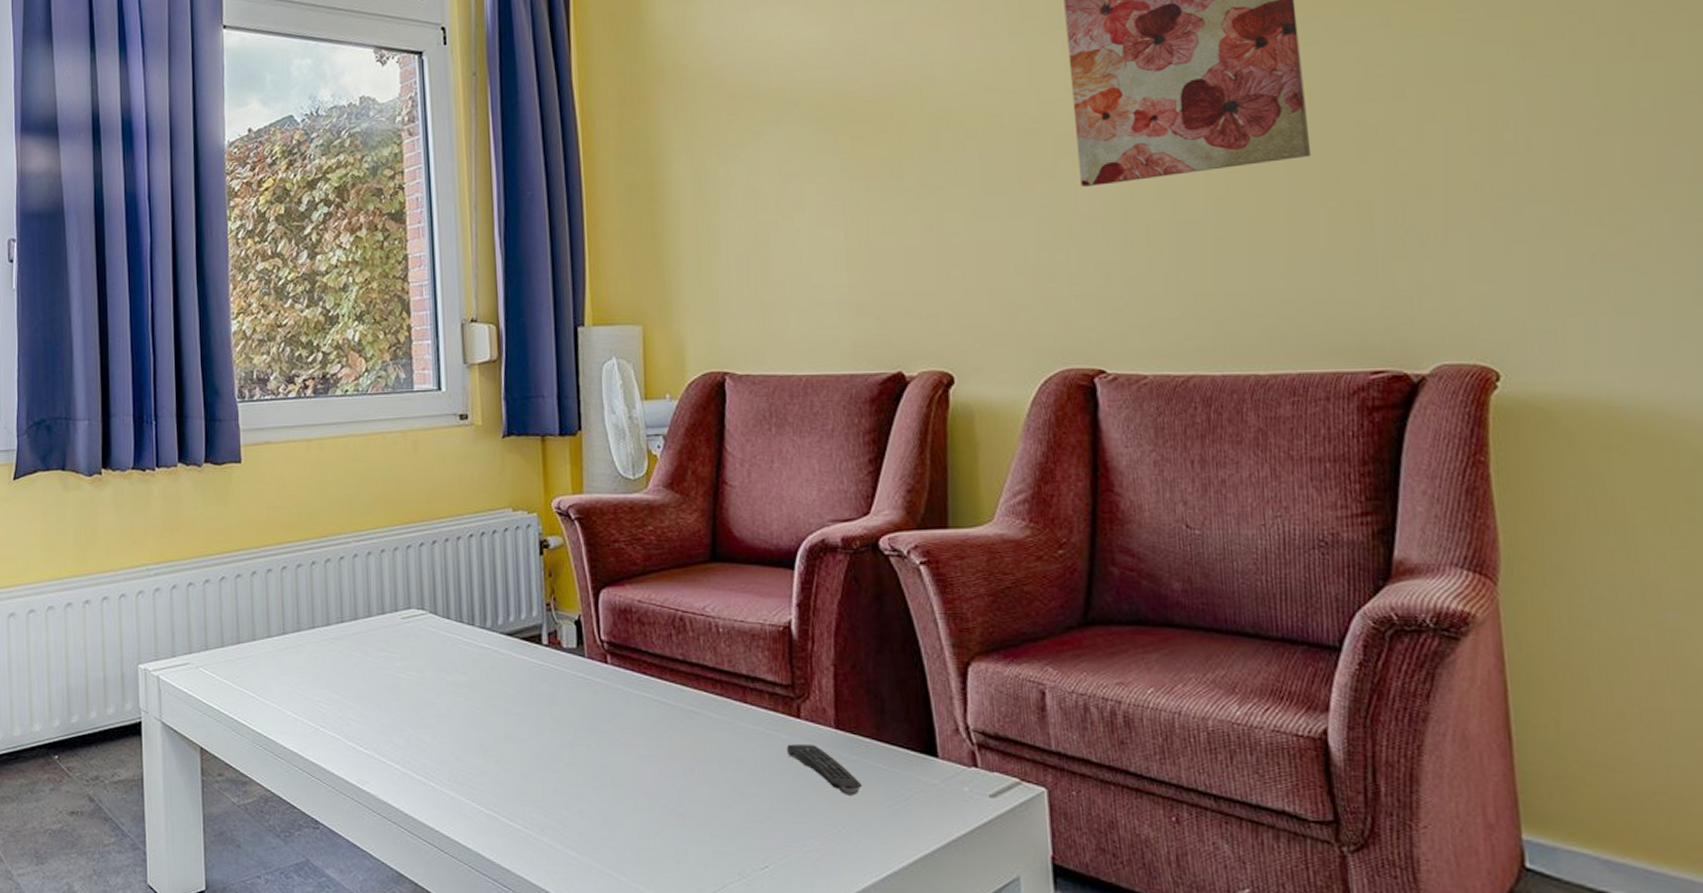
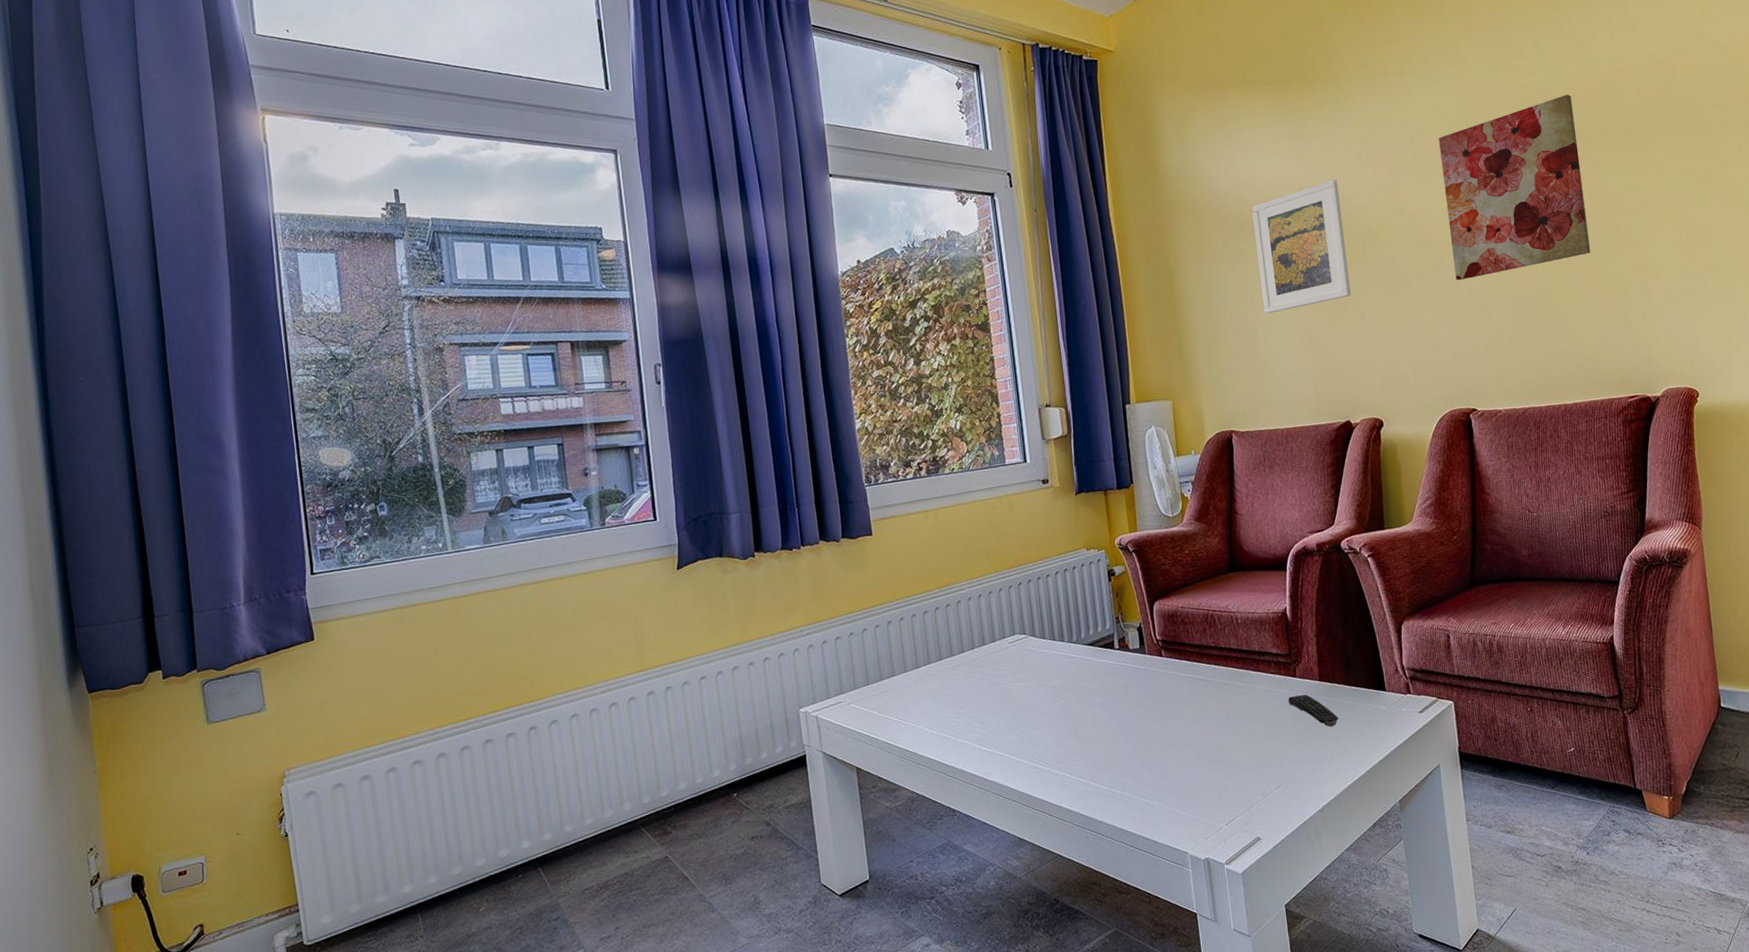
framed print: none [772,42,915,220] -> present [1252,179,1352,314]

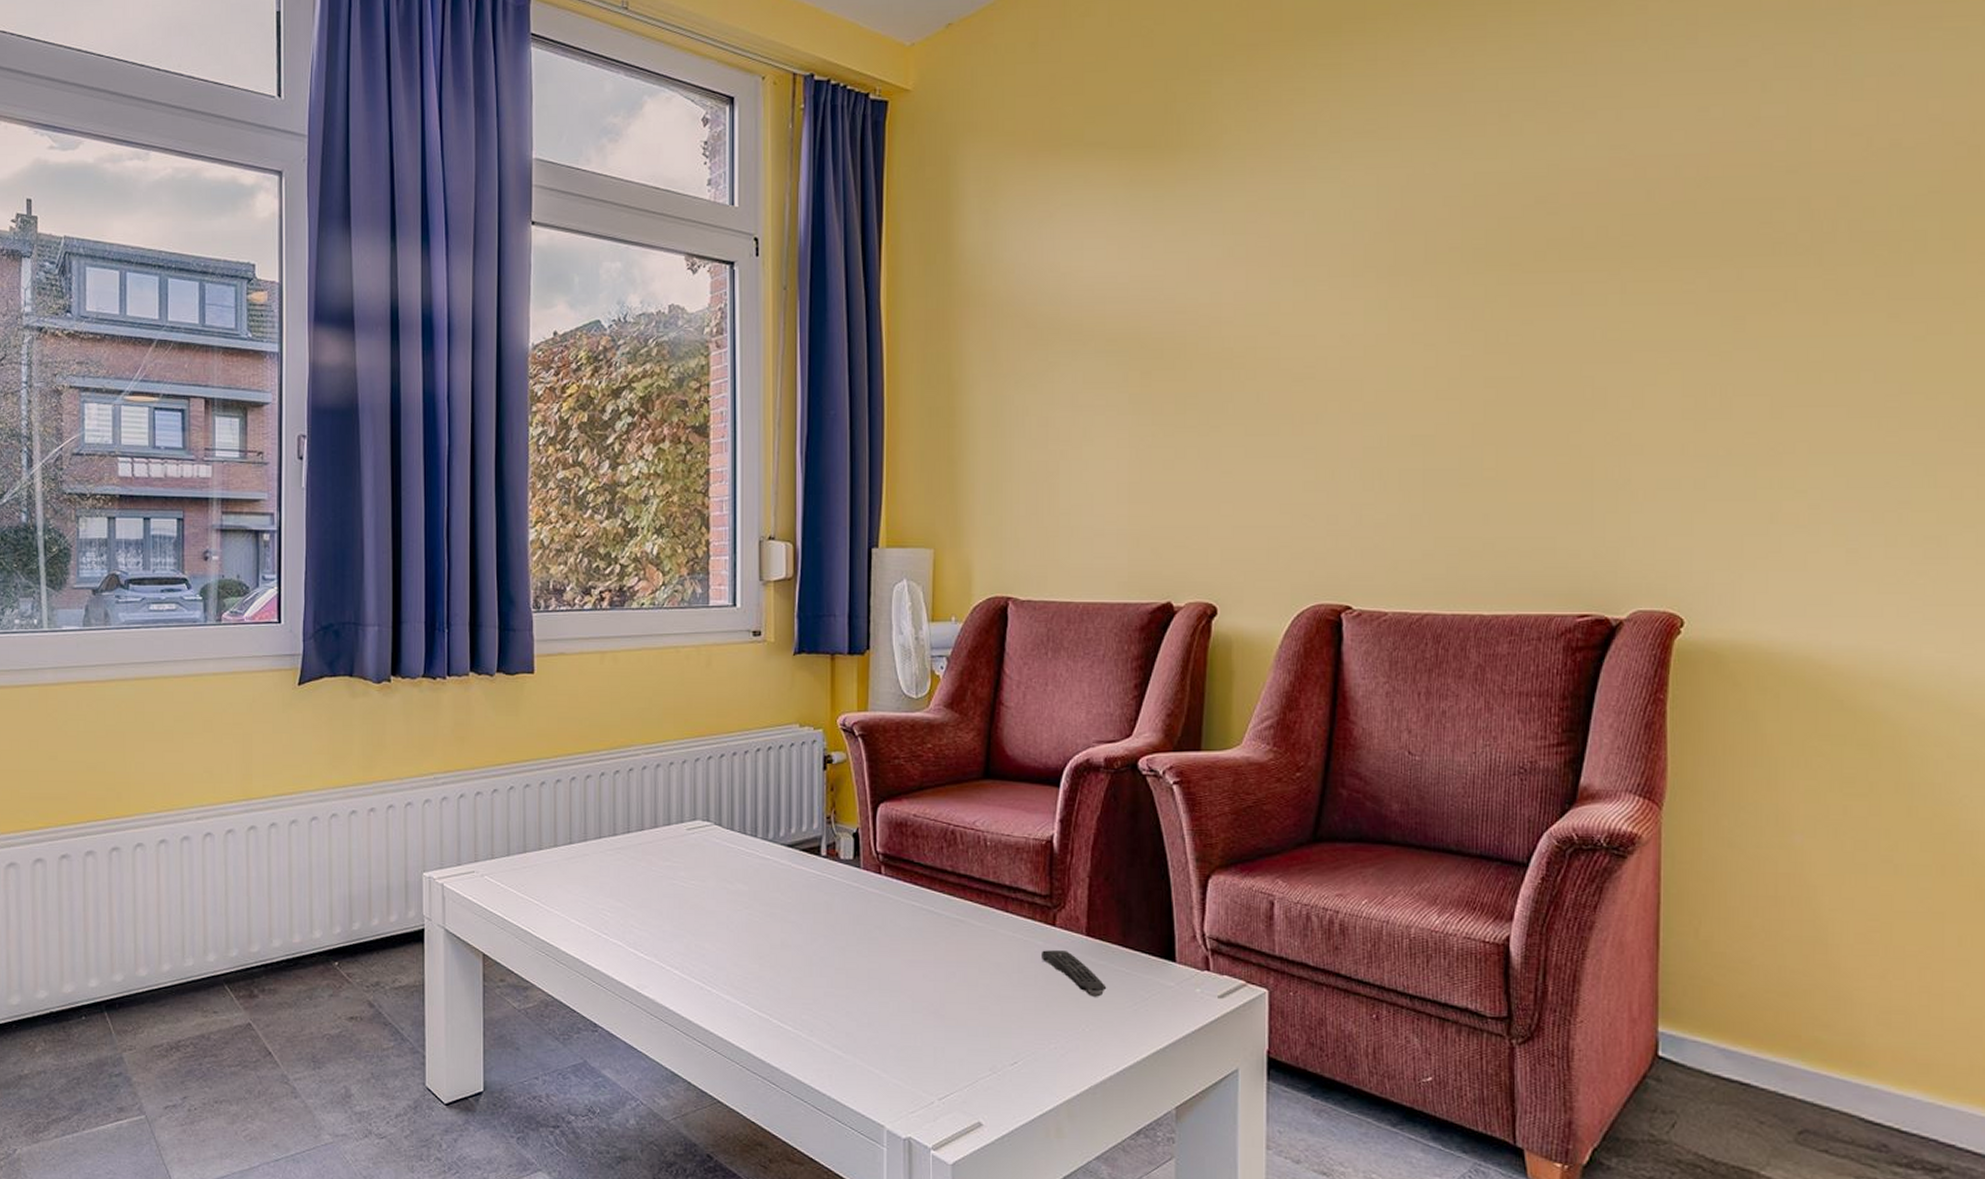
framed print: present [1252,179,1352,314] -> none [1071,281,1195,450]
wall art: present [1438,94,1591,281] -> none [1344,191,1548,433]

